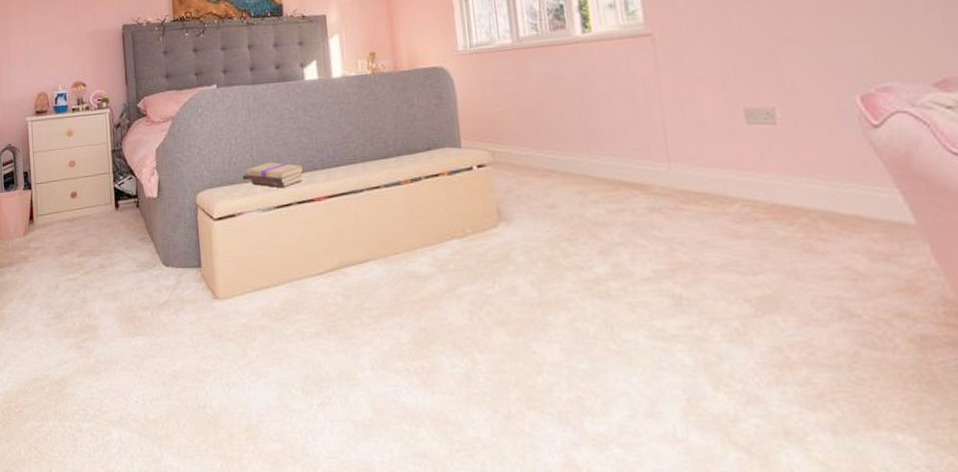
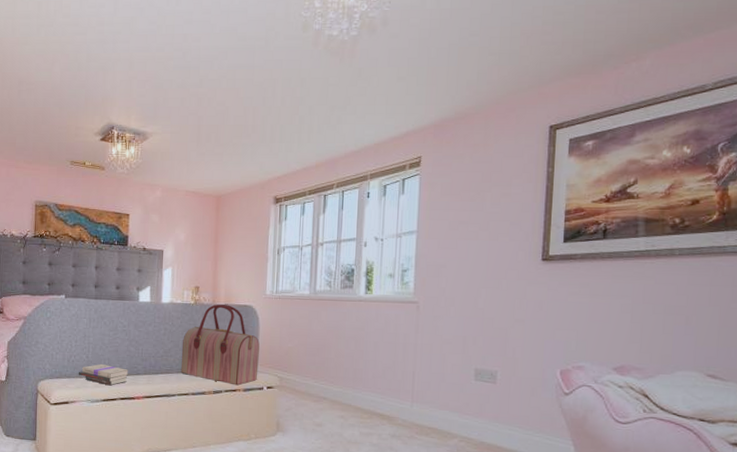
handbag: none [364,70,463,169] -> present [181,304,260,386]

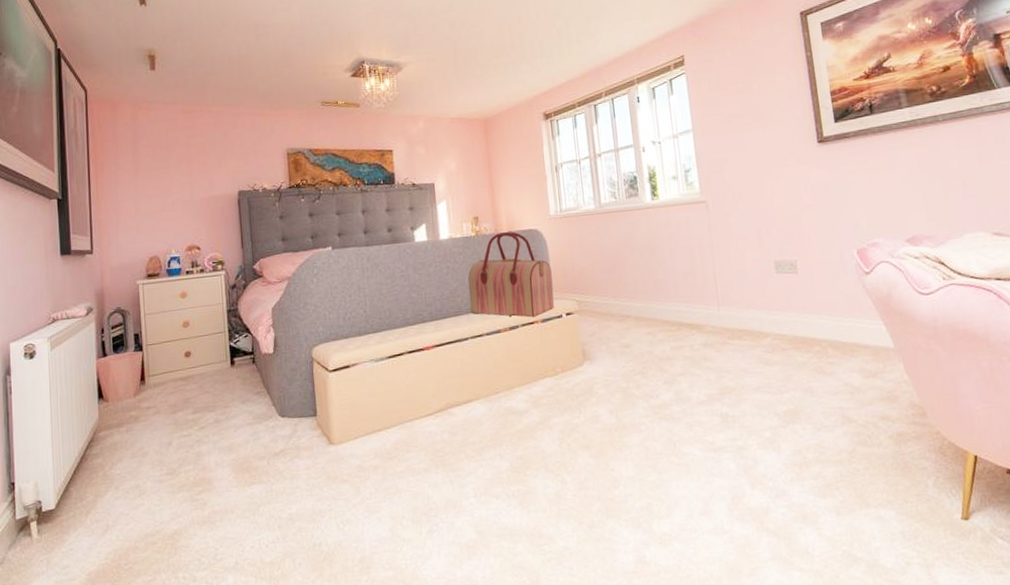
books: present [78,363,128,386] -> none [356,316,413,340]

